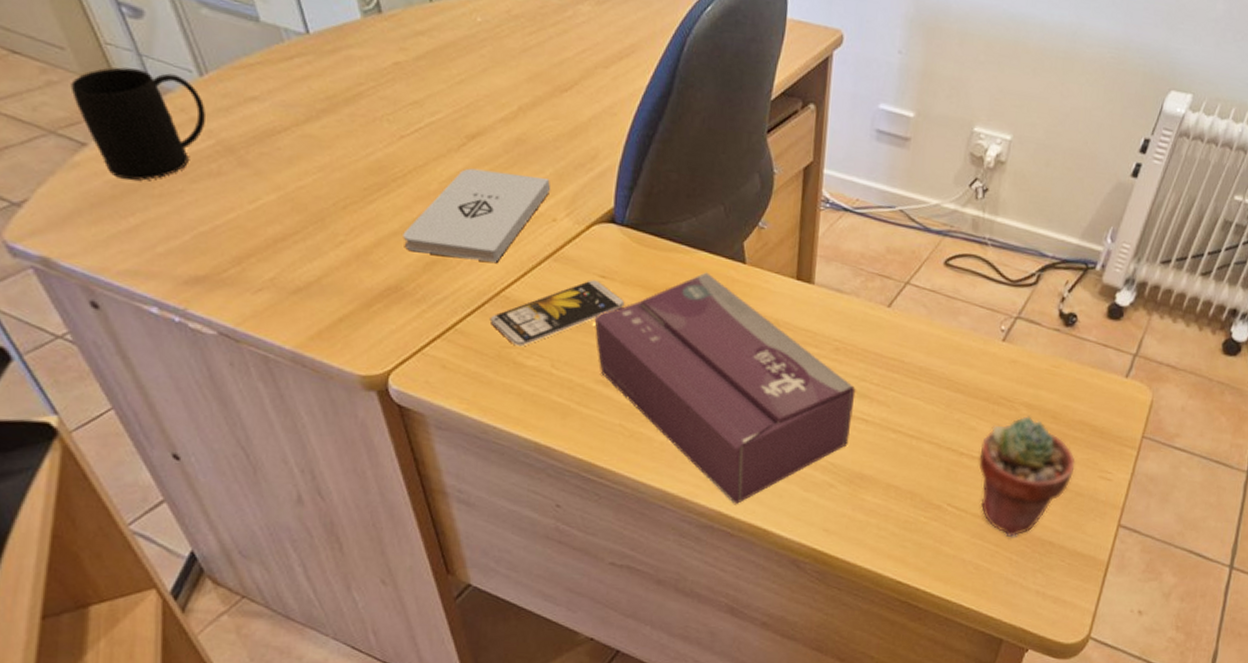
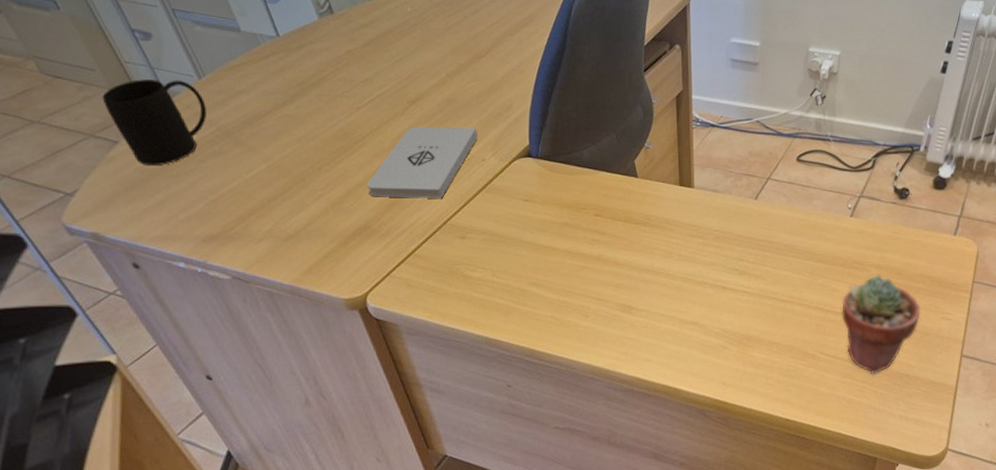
smartphone: present [489,280,625,347] -> none [440,204,545,263]
tissue box: present [594,272,856,505] -> none [522,188,736,371]

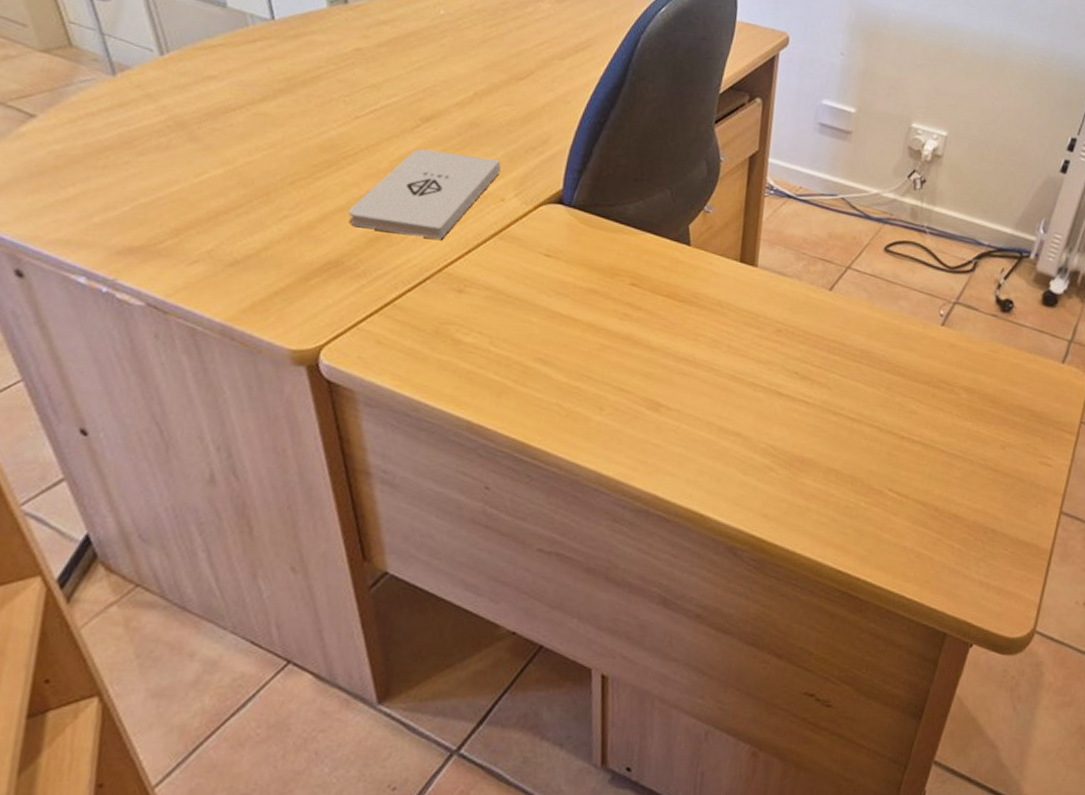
mug: present [102,79,206,165] -> none [27,44,162,152]
potted succulent: present [842,274,920,375] -> none [920,399,1016,525]

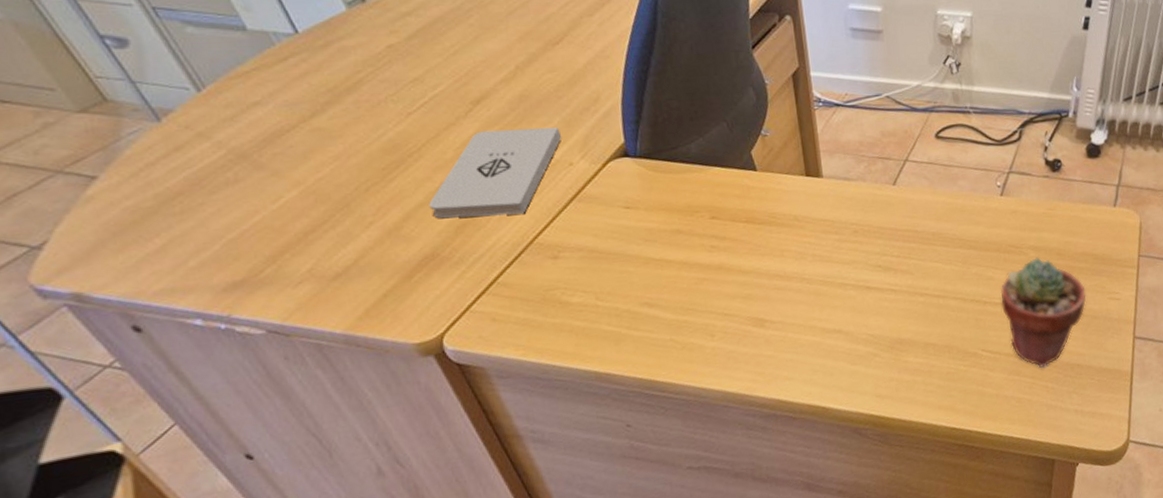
potted succulent: none [920,399,1016,525] -> present [1000,256,1086,369]

